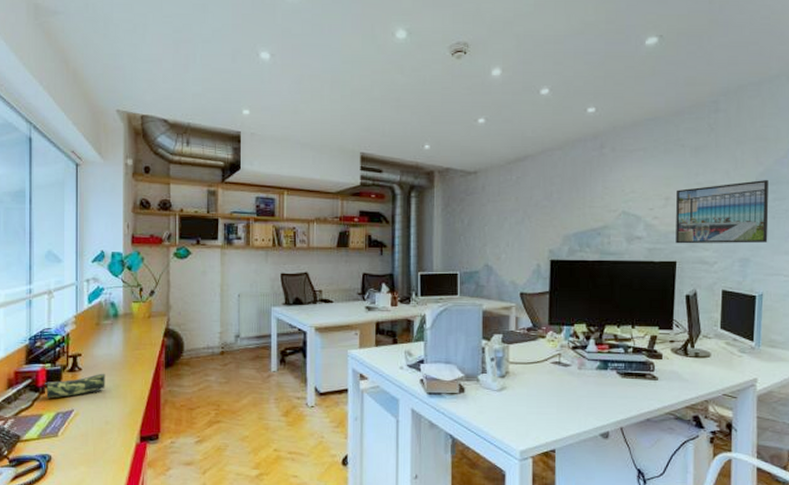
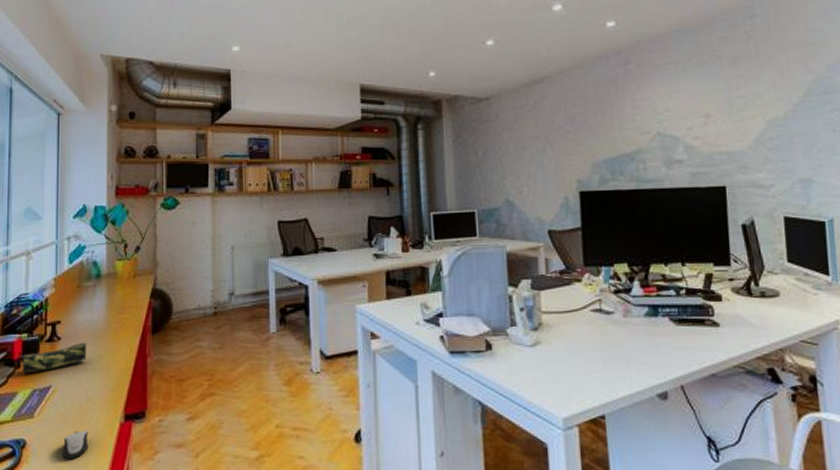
computer mouse: none [84,448,108,472] -> present [62,430,89,459]
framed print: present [675,179,769,244] -> none [717,88,831,166]

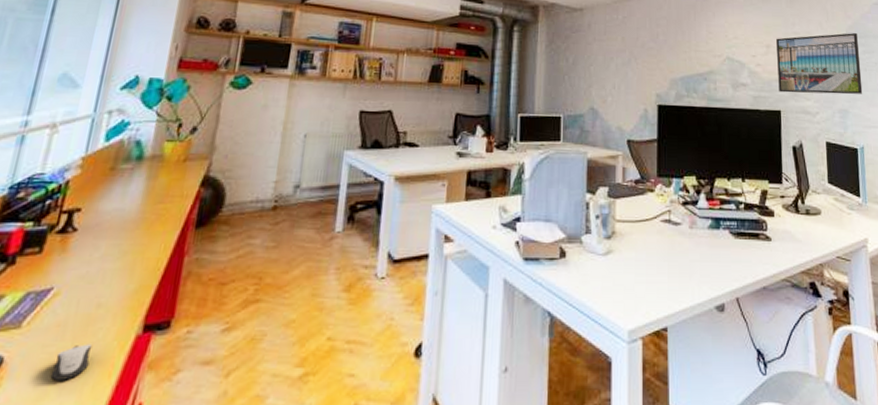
pencil case: present [20,342,87,374] -> none [17,235,110,272]
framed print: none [717,88,831,166] -> present [776,32,863,95]

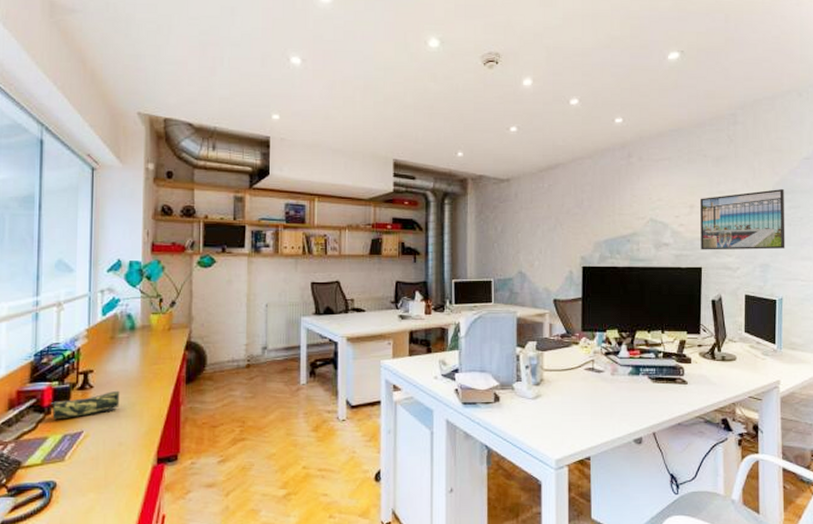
pencil case: none [17,235,110,272] -> present [50,390,120,420]
computer mouse: present [50,343,93,381] -> none [93,472,121,499]

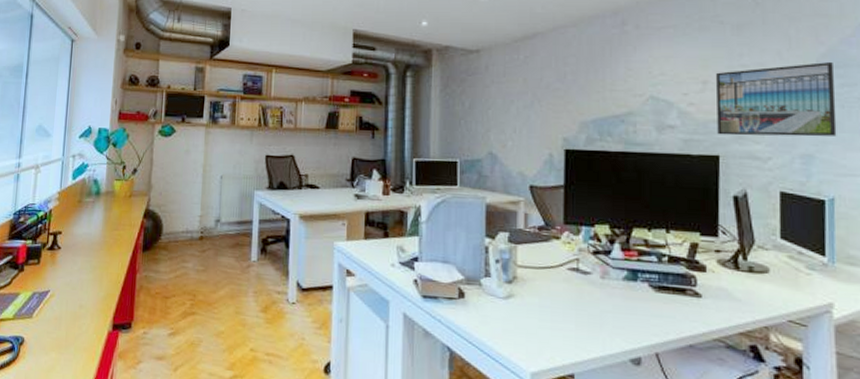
pencil case: present [50,390,120,420] -> none [24,253,83,277]

